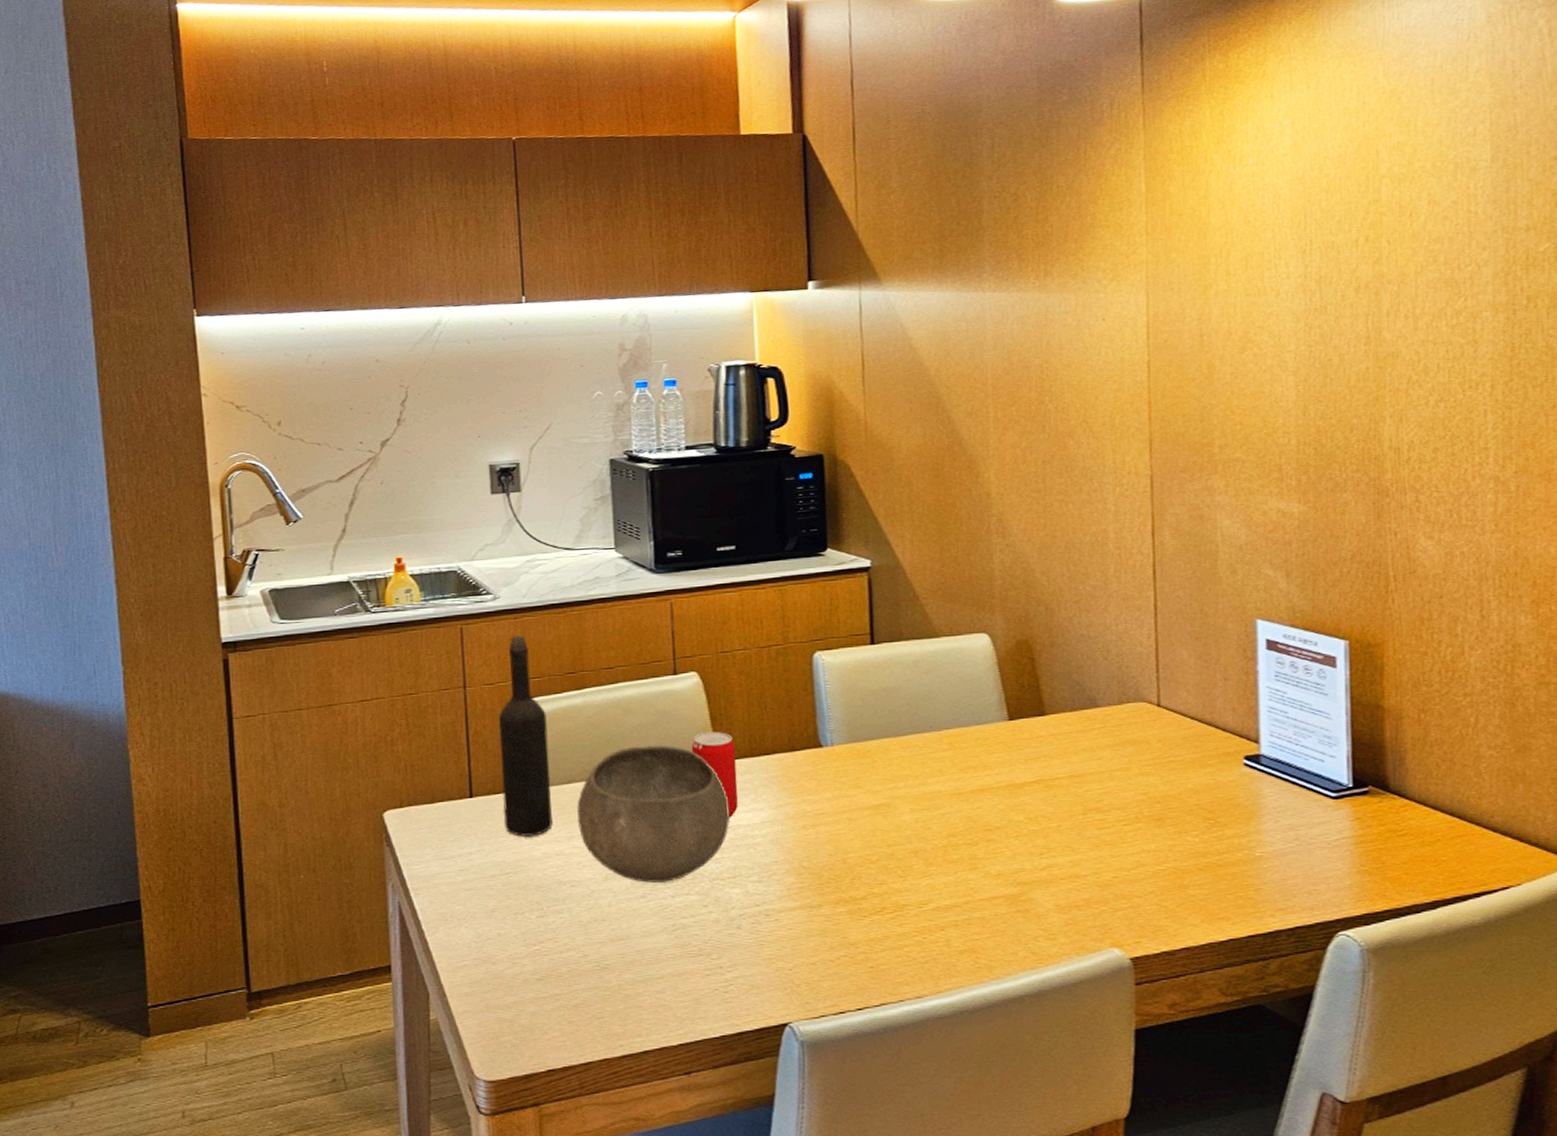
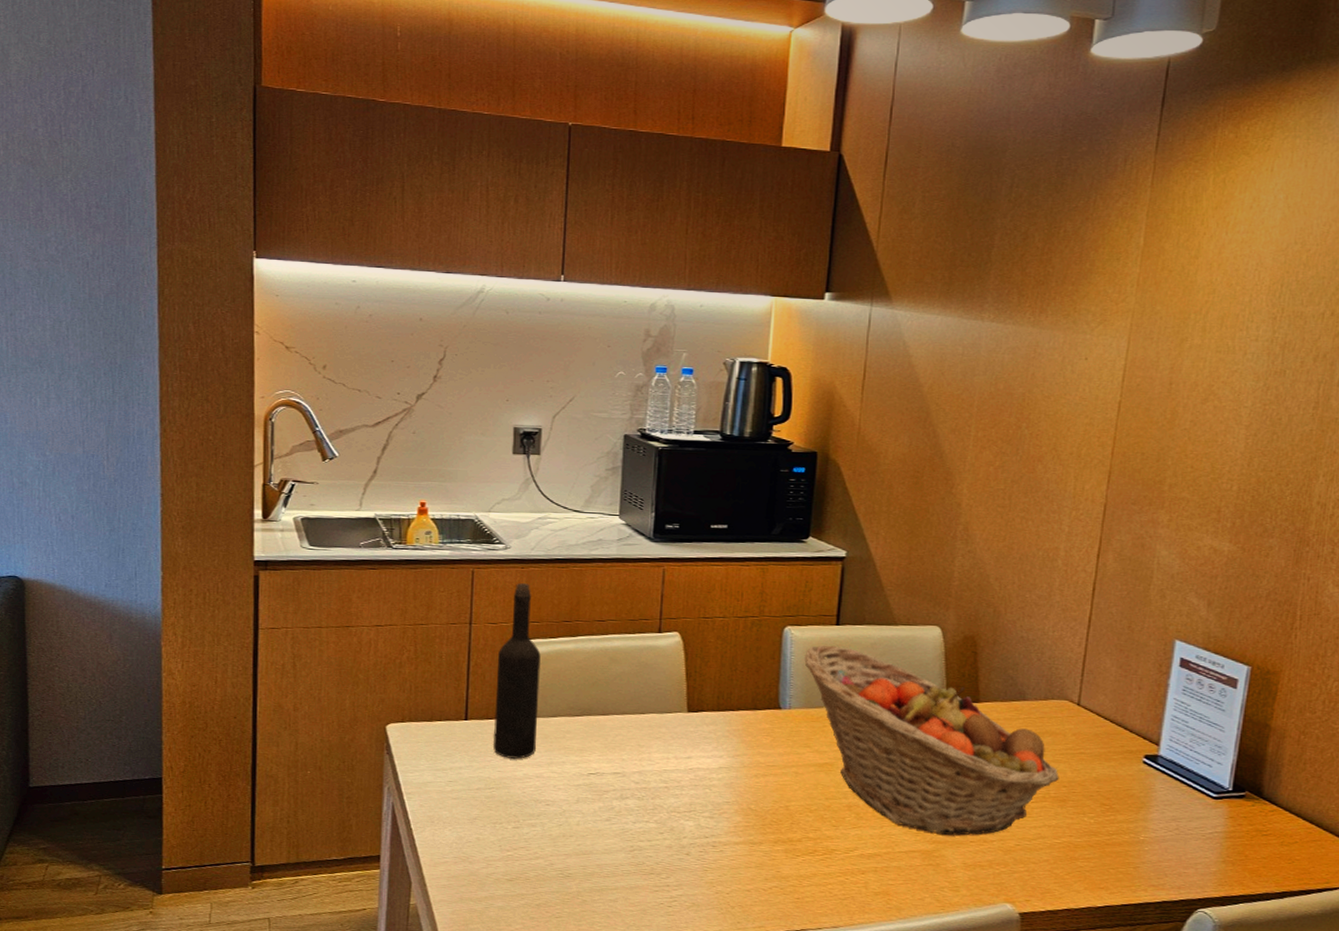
bowl: present [577,745,730,883] -> none [558,691,693,810]
beverage can: present [691,731,738,818] -> none [666,685,705,761]
fruit basket: none [840,667,1151,874] -> present [804,645,1059,836]

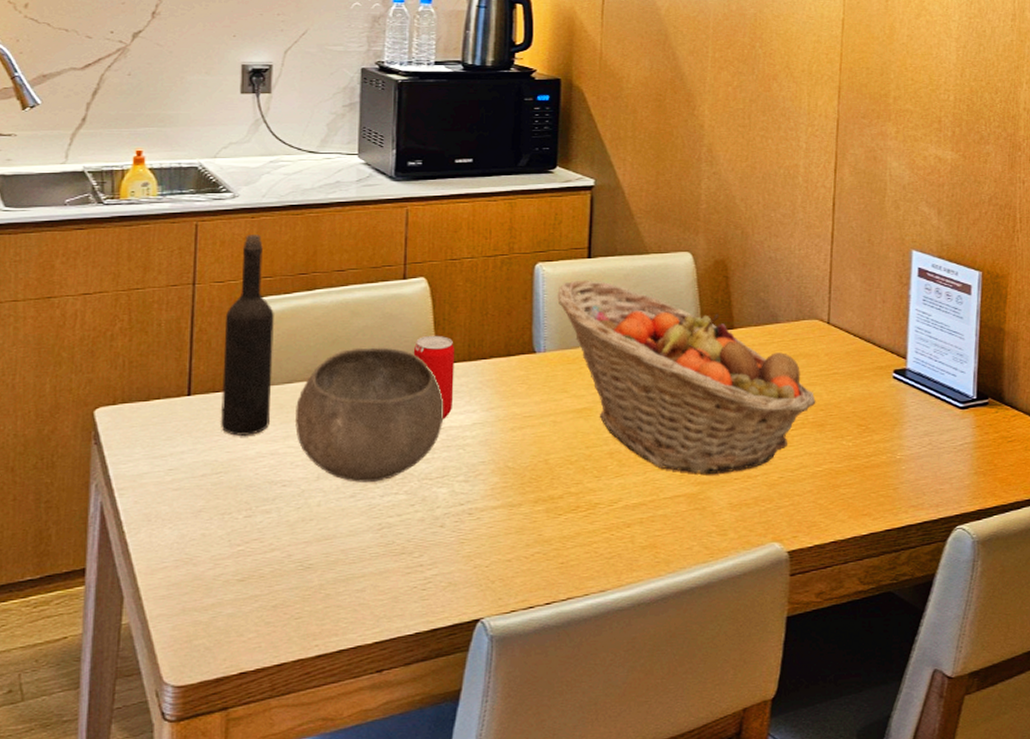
bowl: none [558,691,693,810] -> present [295,347,444,482]
beverage can: none [666,685,705,761] -> present [413,335,455,420]

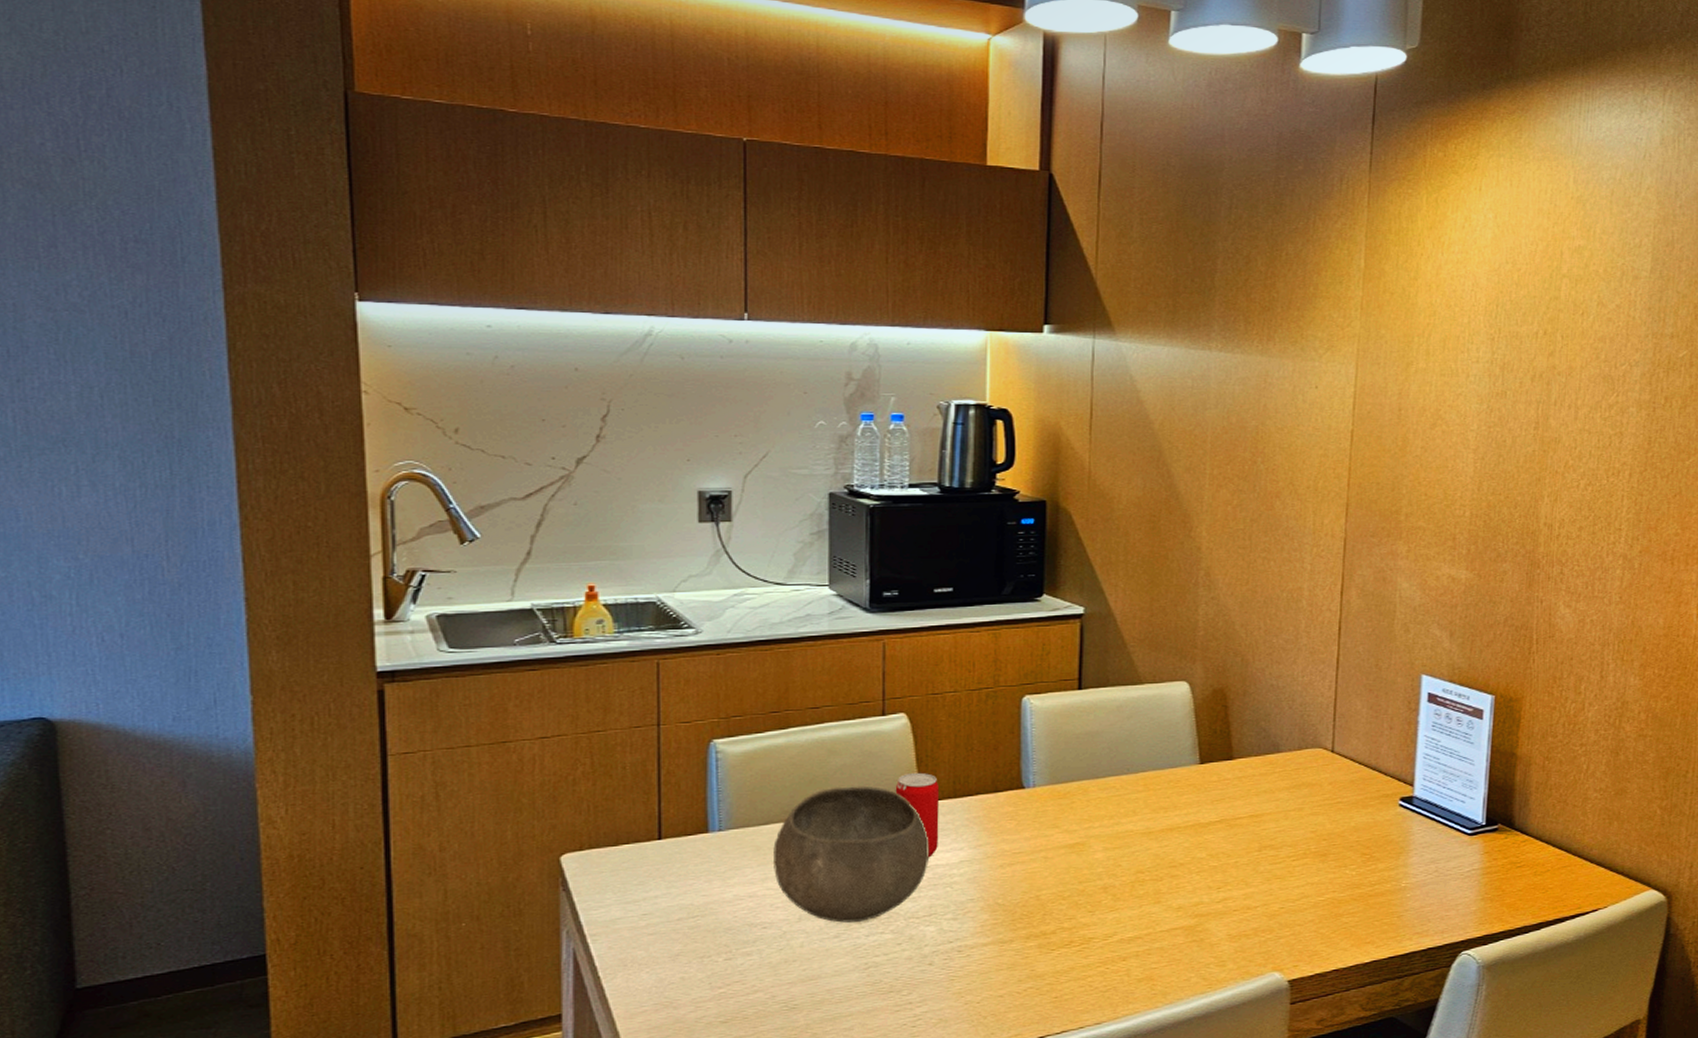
wine bottle: present [221,235,274,436] -> none [693,672,748,879]
fruit basket: present [557,280,816,474] -> none [1046,712,1319,907]

